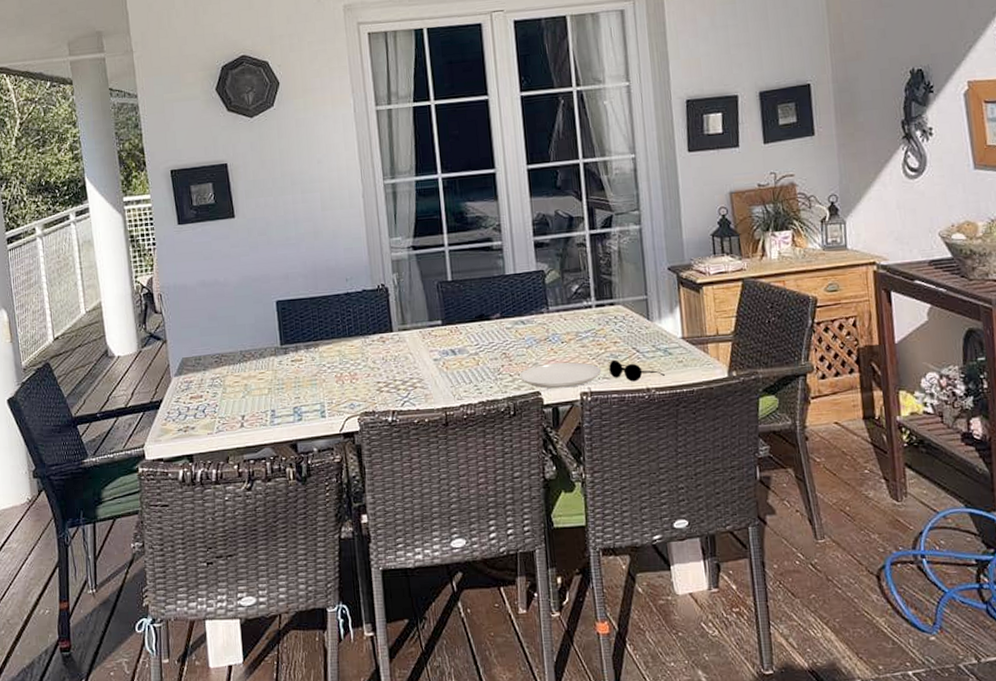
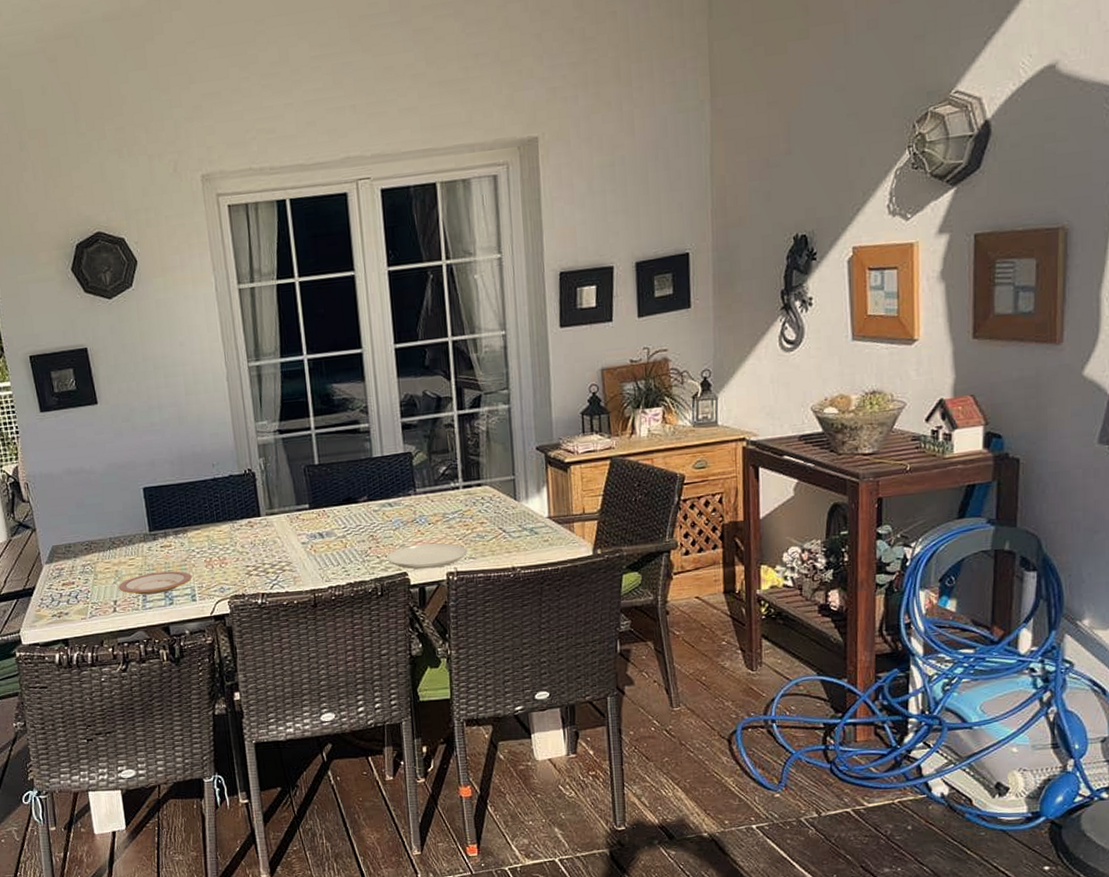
plate: none [247,386,323,410] -> present [118,571,193,595]
sunglasses: present [609,359,666,382] -> none [475,539,531,561]

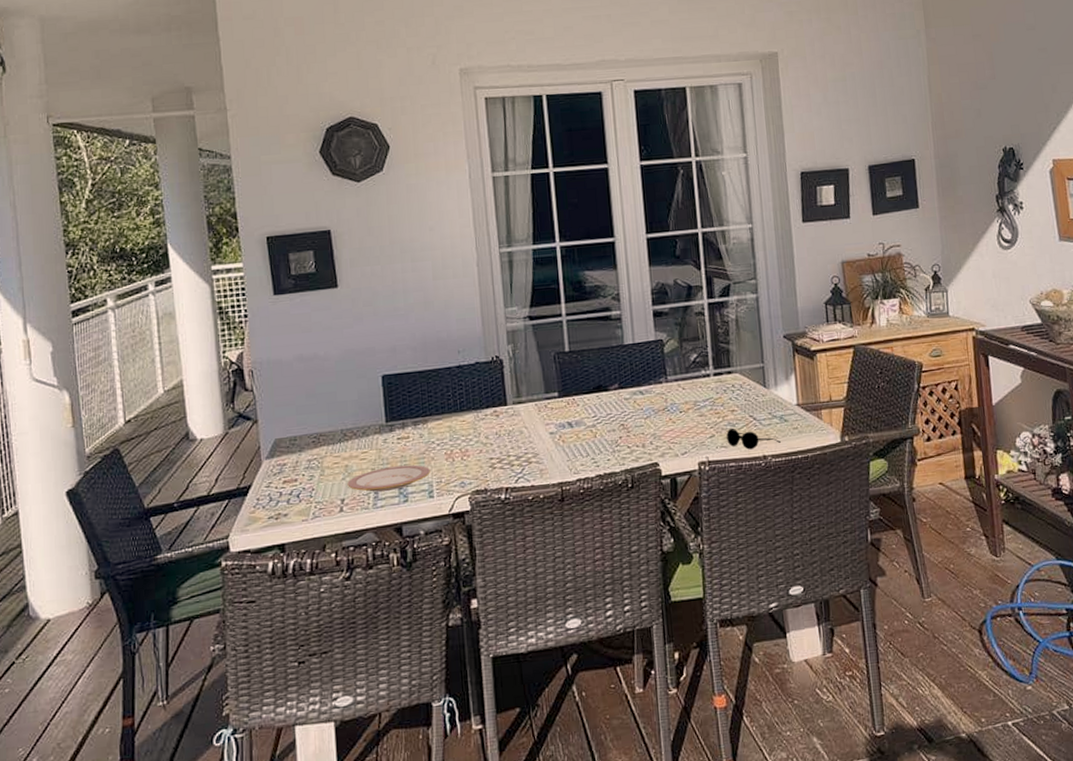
plate: present [386,543,468,569] -> none [636,431,720,459]
sunglasses: none [475,539,531,561] -> present [726,428,782,450]

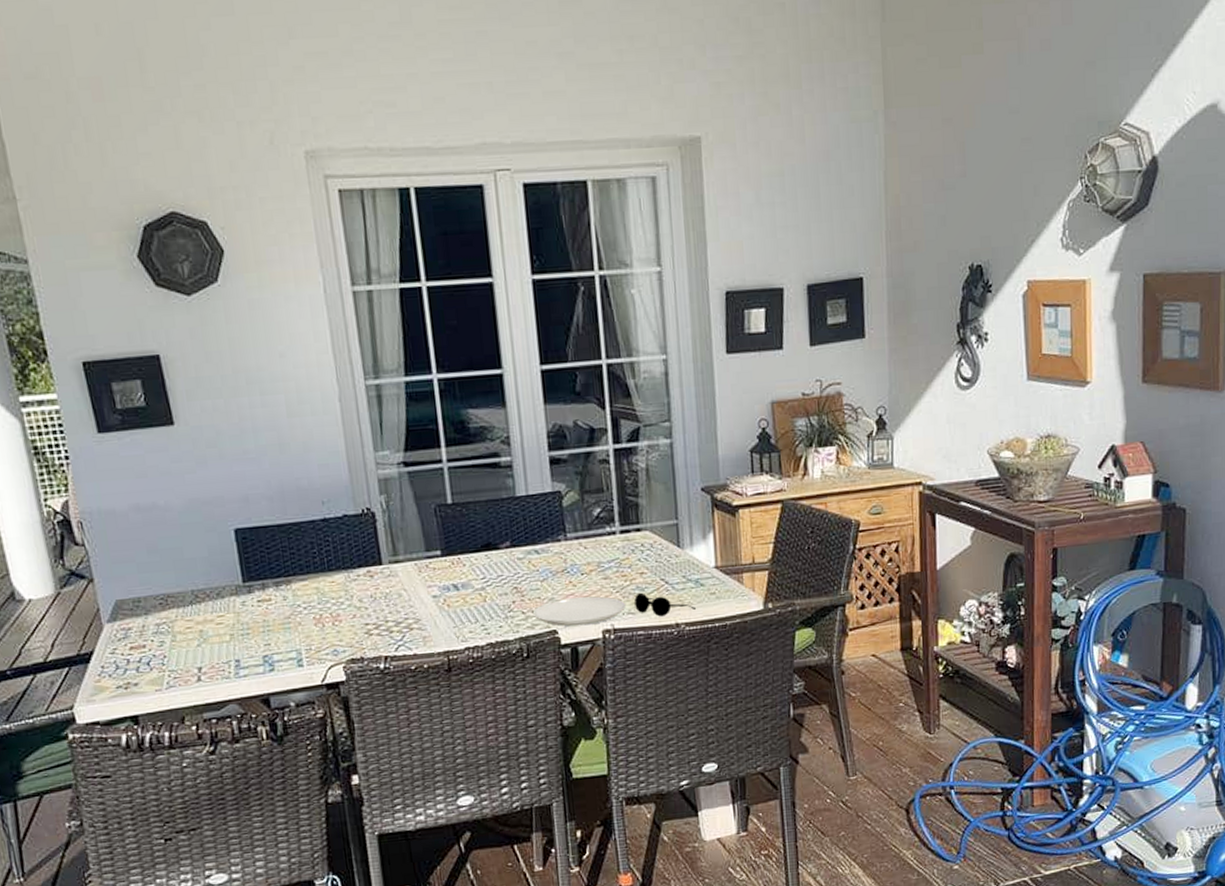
plate: present [347,464,431,492] -> none [203,630,299,660]
plate: none [636,431,720,459] -> present [532,596,627,627]

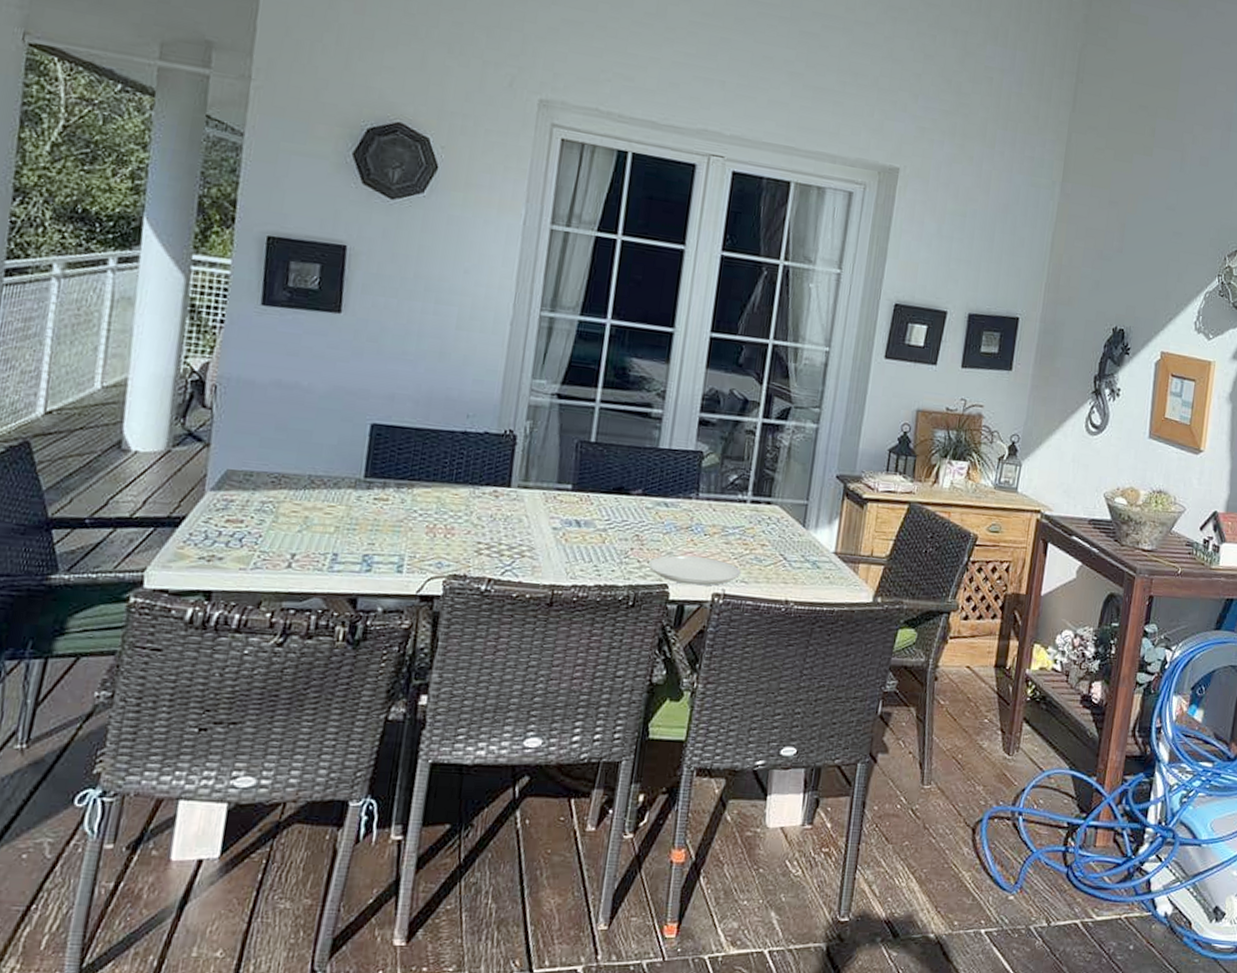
sunglasses: present [634,592,697,617] -> none [749,563,809,591]

